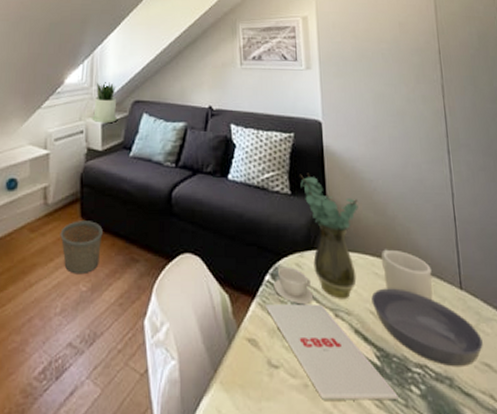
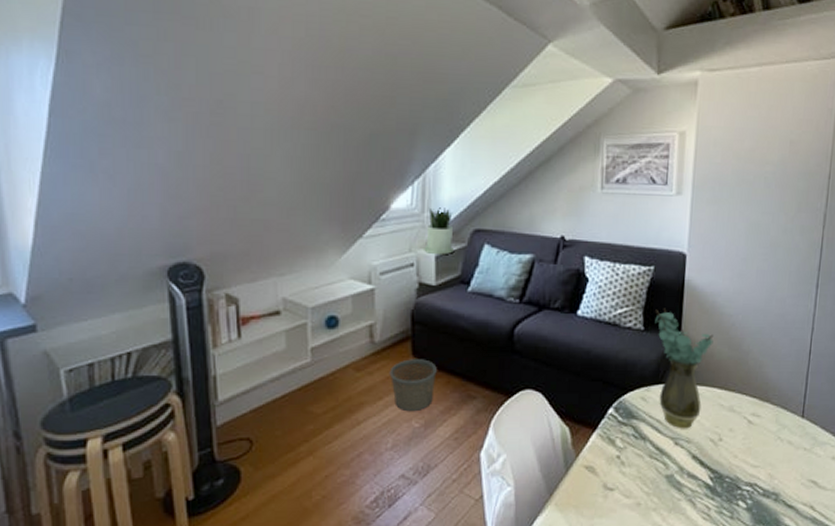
magazine: present [266,303,399,401] -> none [606,433,725,515]
teacup: present [273,266,314,304] -> none [616,400,656,434]
bowl: present [371,288,483,368] -> none [713,418,814,485]
mug: present [380,249,433,300] -> none [728,382,777,427]

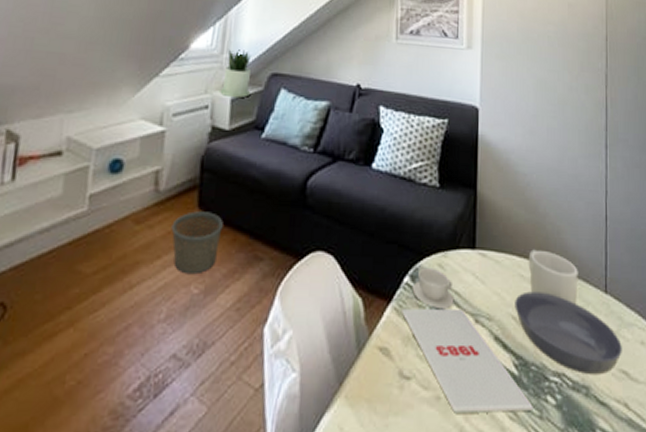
magazine: none [606,433,725,515] -> present [402,308,533,413]
teacup: none [616,400,656,434] -> present [412,267,454,308]
vase: present [655,308,714,429] -> none [450,164,510,304]
bowl: none [713,418,814,485] -> present [515,291,622,375]
mug: none [728,382,777,427] -> present [528,249,578,304]

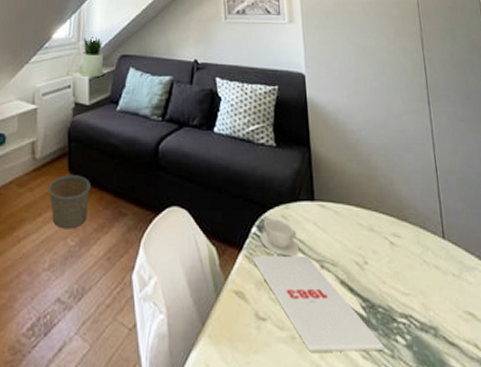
bowl: present [515,291,622,375] -> none [356,239,467,317]
mug: present [528,249,578,304] -> none [364,200,417,249]

